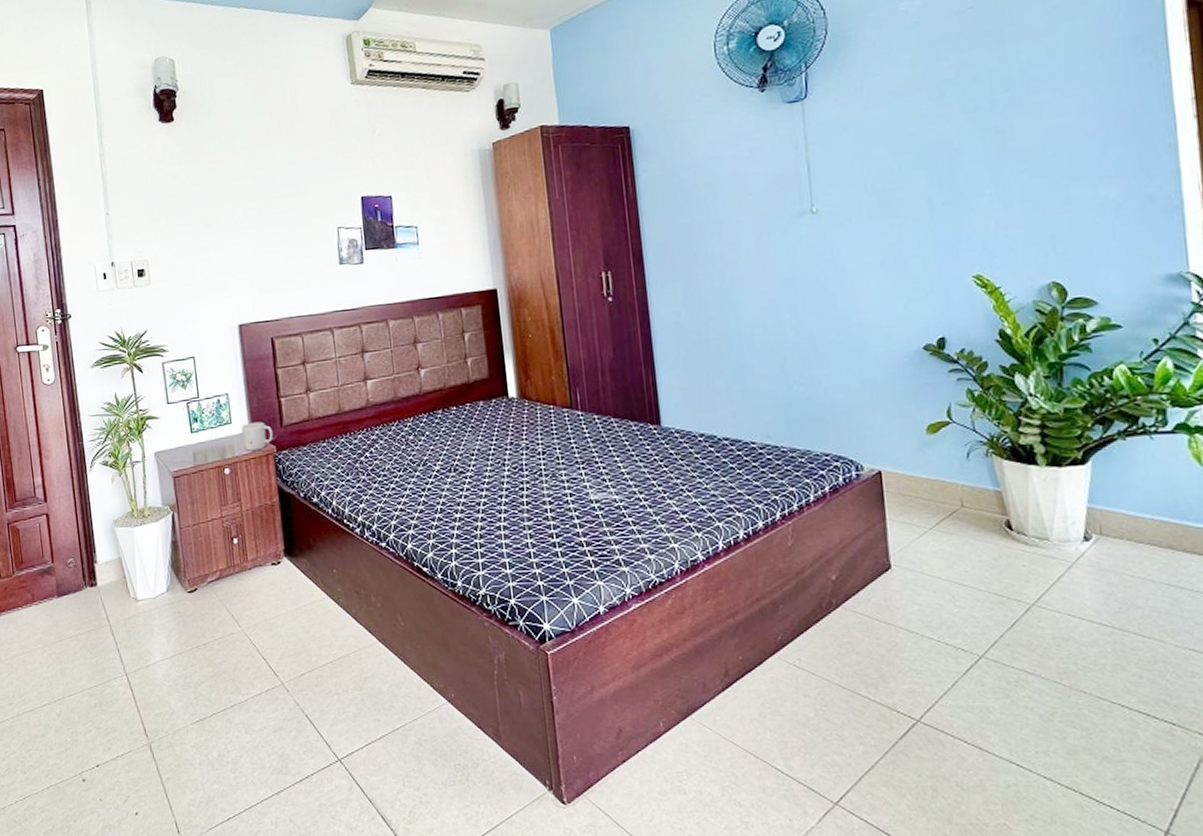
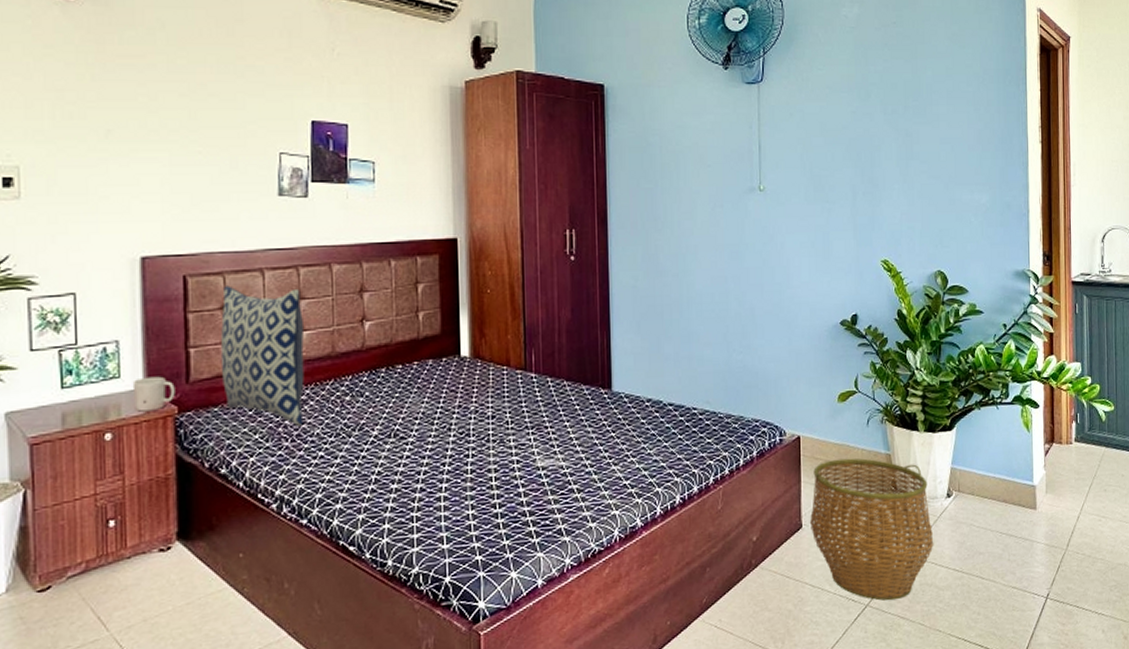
pillow: none [303,343,376,463] -> present [221,285,305,427]
basket: none [899,494,1070,653] -> present [809,458,934,601]

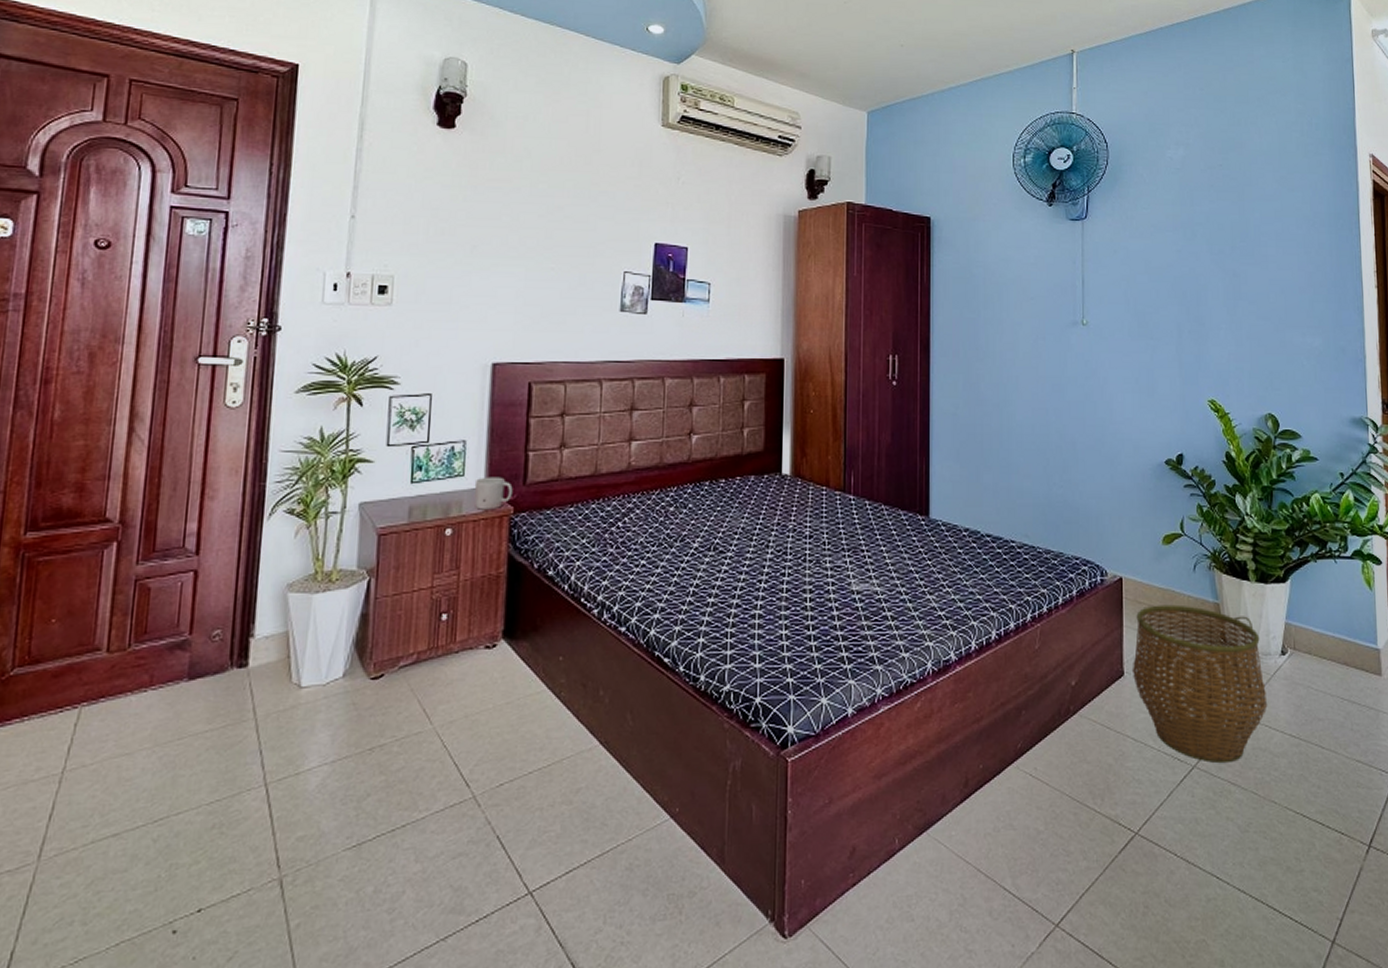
pillow: present [221,285,305,427] -> none [556,394,635,534]

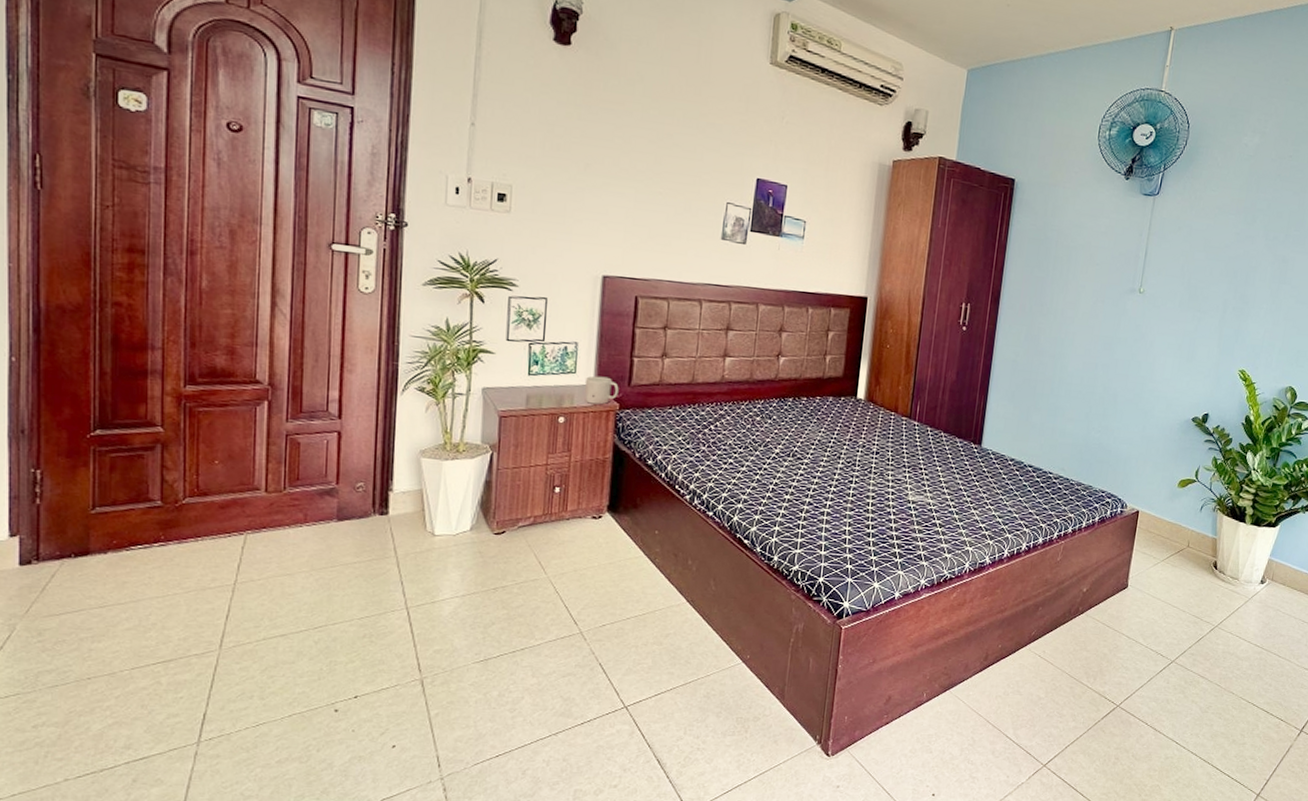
basket: present [1131,604,1268,763] -> none [1134,535,1246,661]

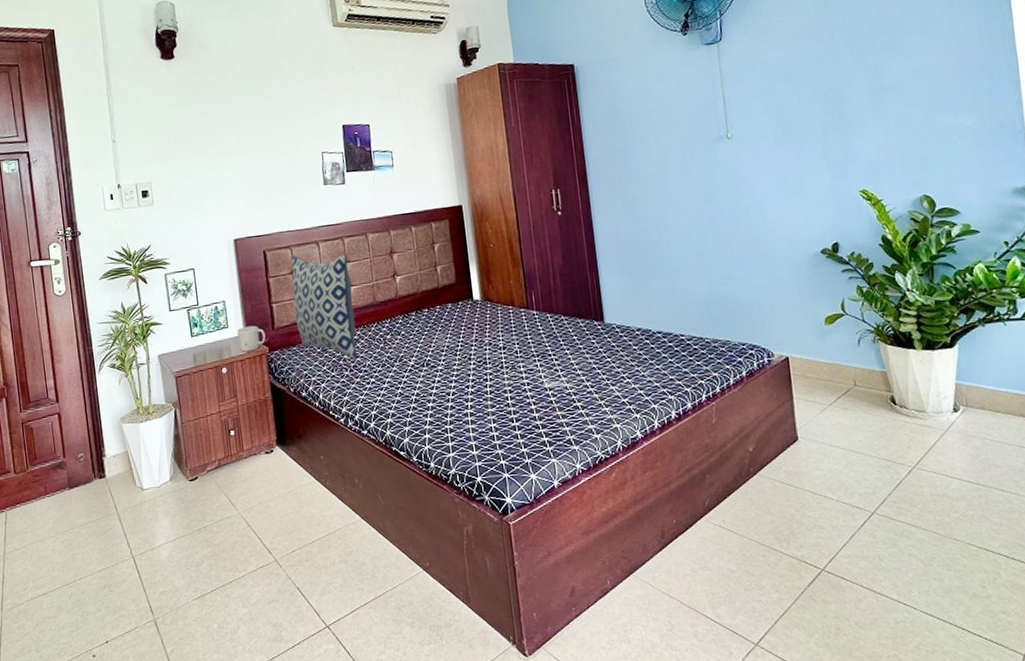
pillow: none [657,309,730,436] -> present [292,254,358,360]

